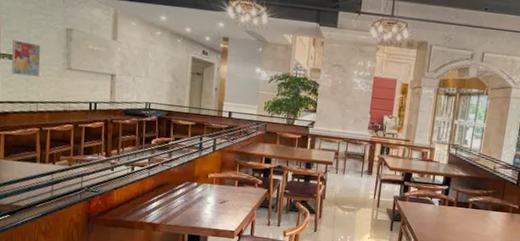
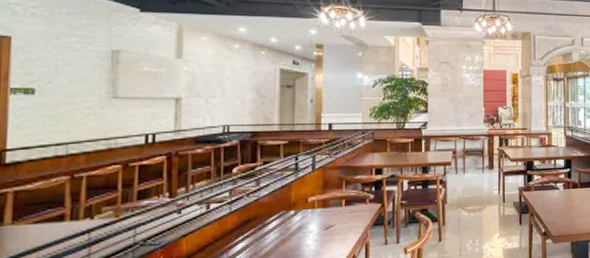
wall art: present [11,40,41,77] -> none [26,70,74,113]

